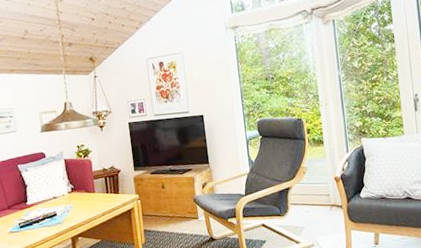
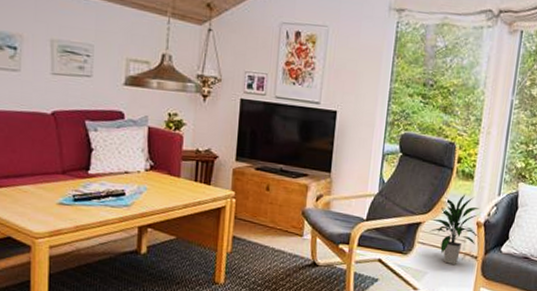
indoor plant: none [298,157,339,217] -> present [430,194,480,264]

